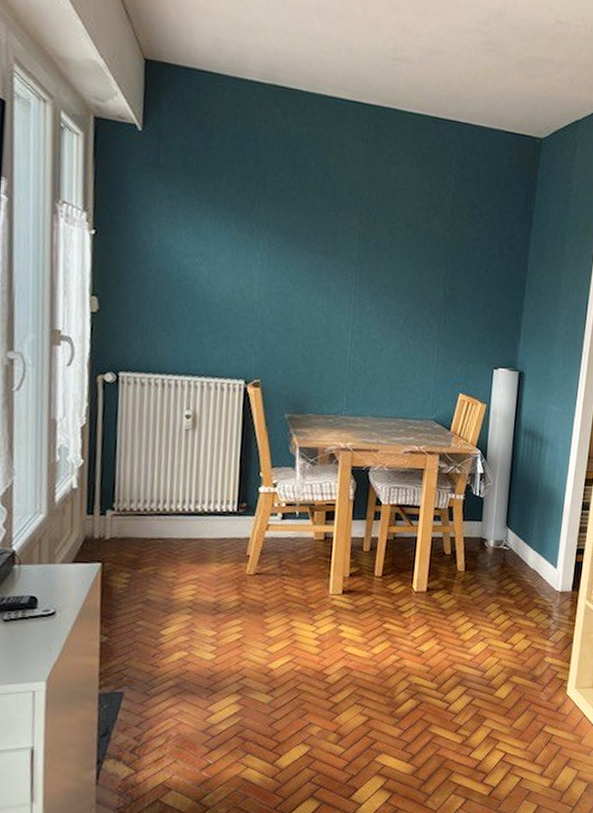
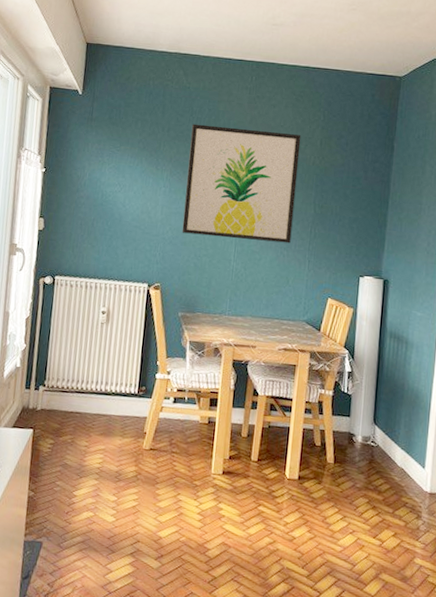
wall art: none [285,180,429,331] -> present [182,123,301,244]

